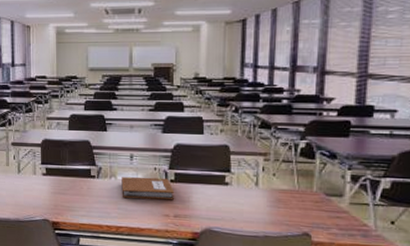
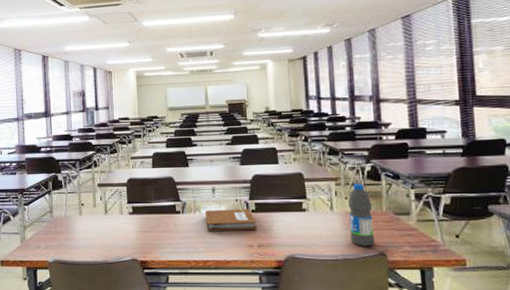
water bottle: none [273,160,301,226] -> present [347,183,375,247]

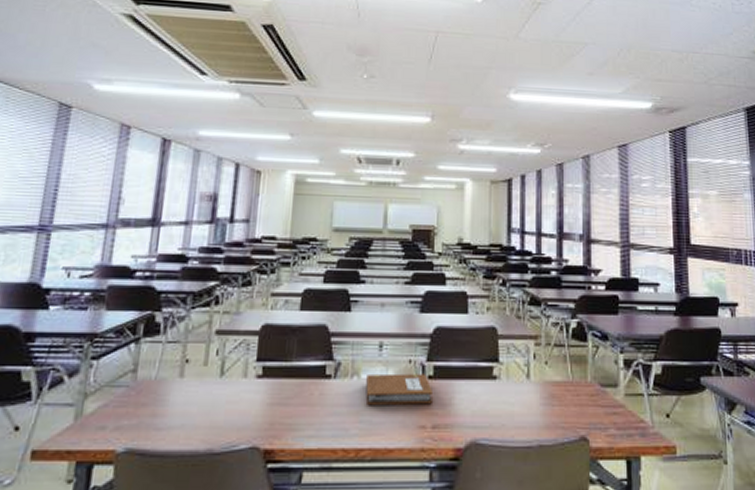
water bottle: present [347,183,375,247] -> none [547,343,577,429]

